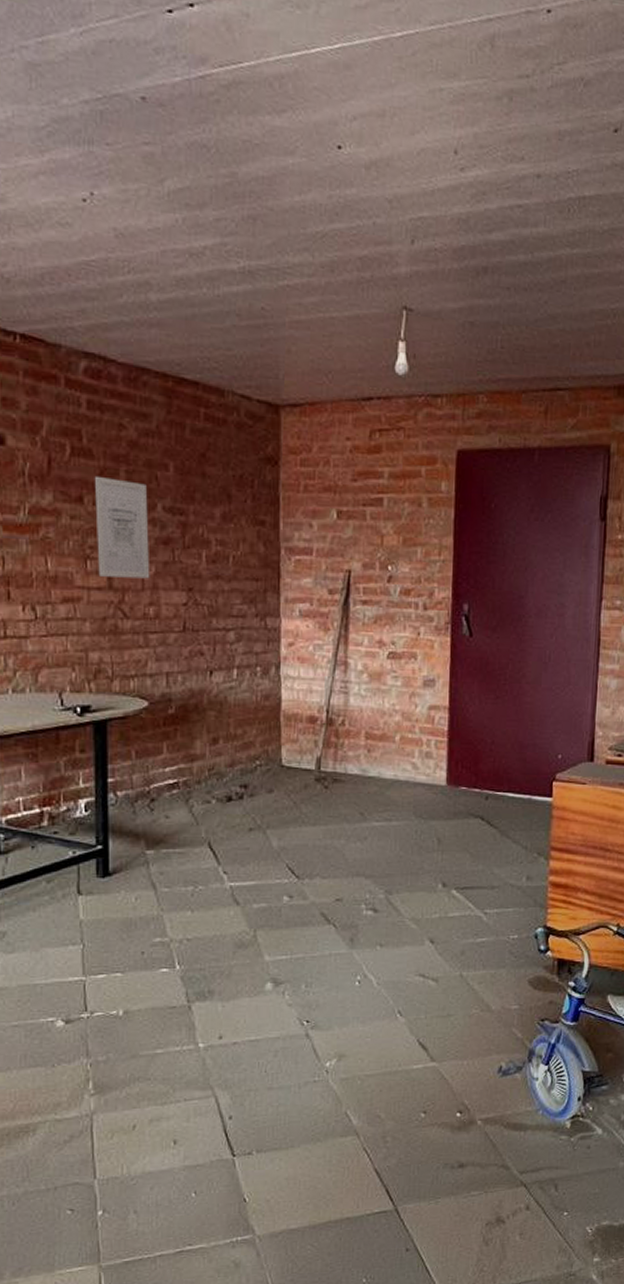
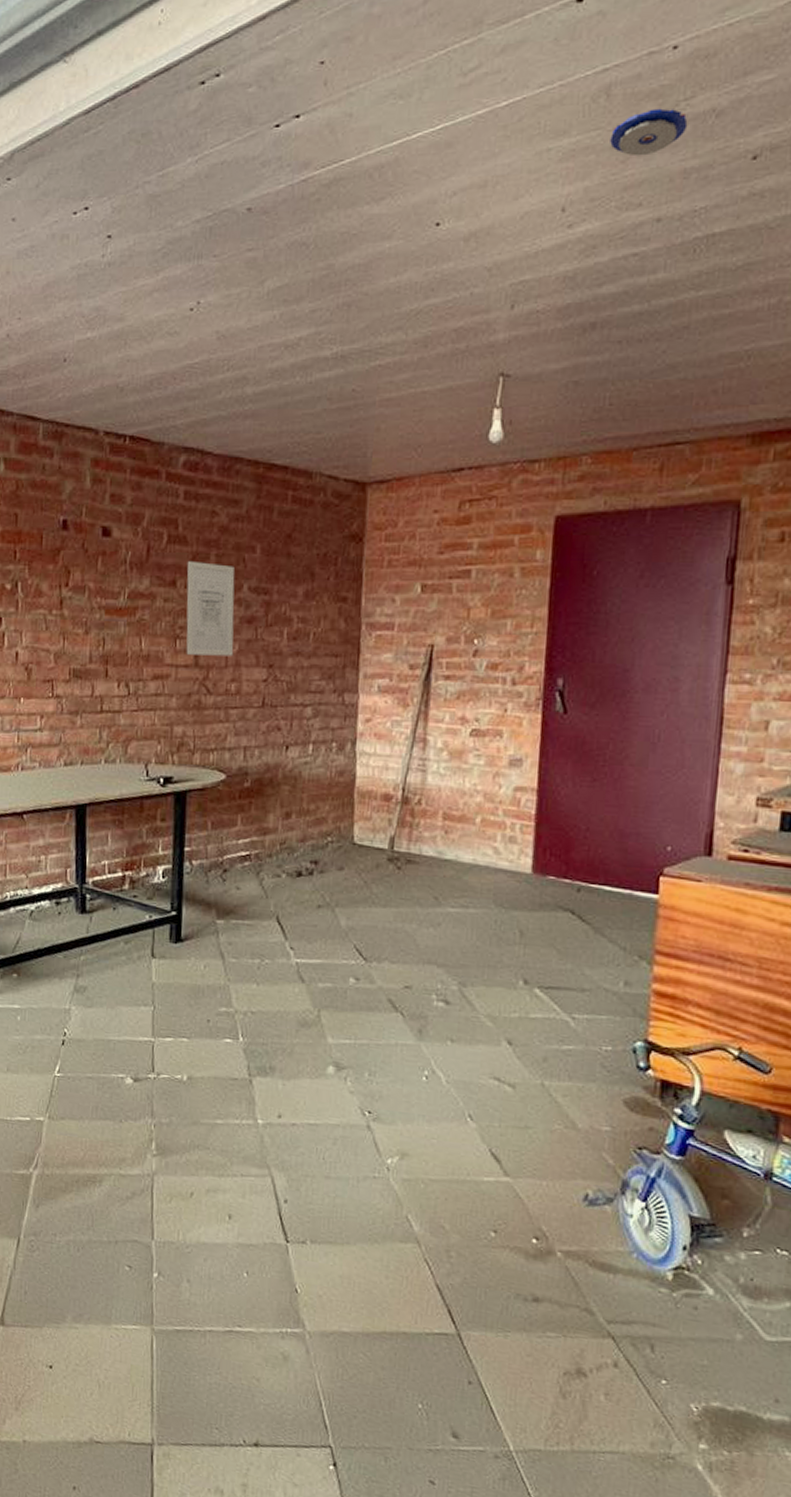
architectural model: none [495,67,561,112] -> present [610,108,688,157]

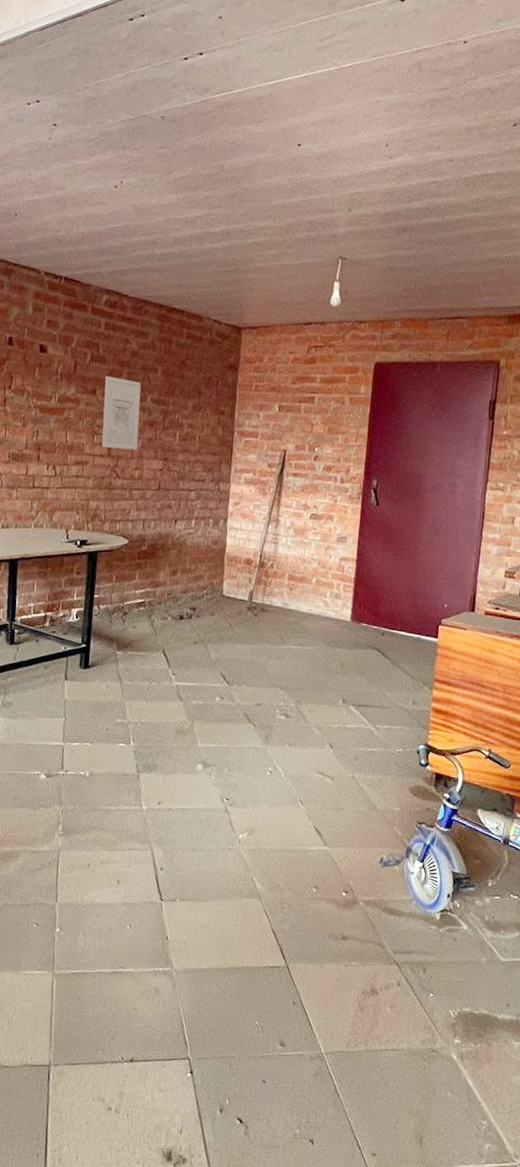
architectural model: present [610,108,688,157] -> none [420,82,472,115]

